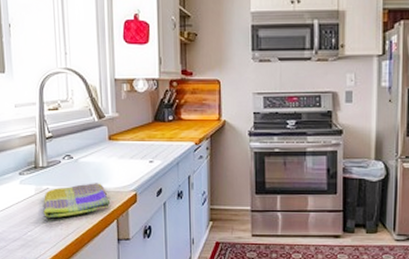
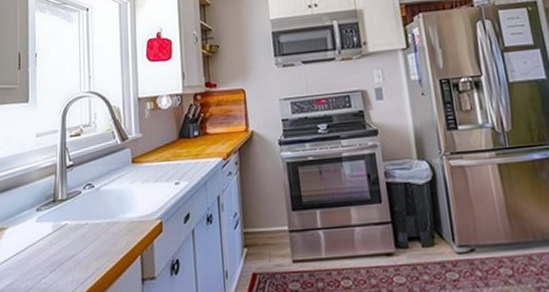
dish towel: present [43,183,110,218] -> none [60,213,133,259]

